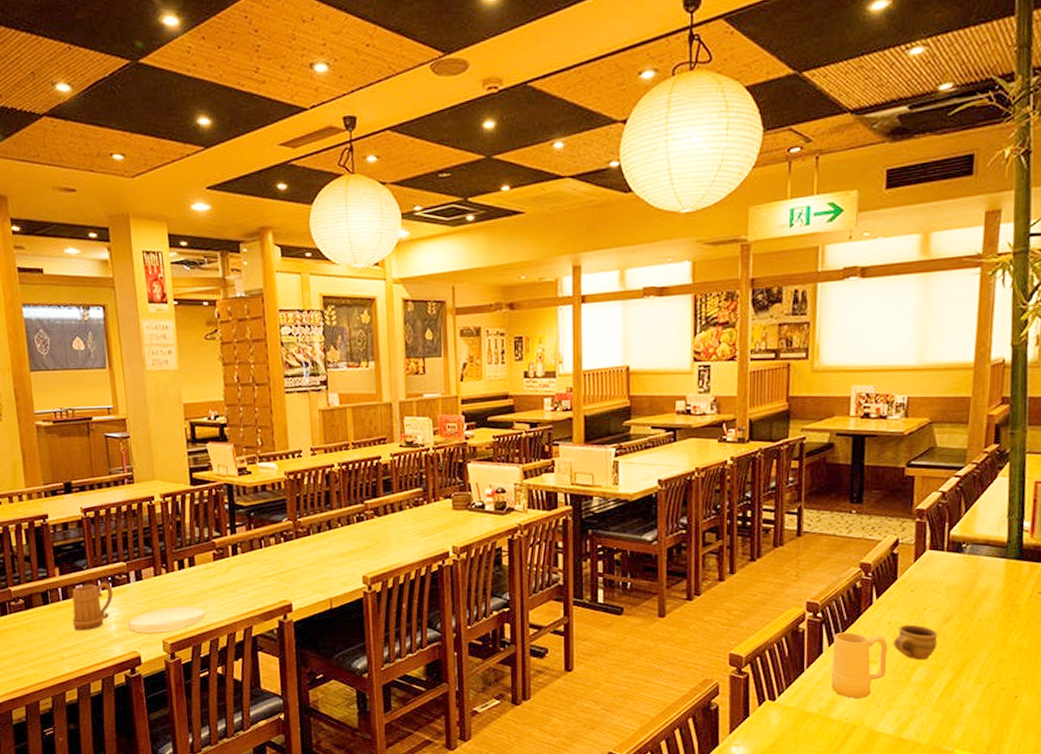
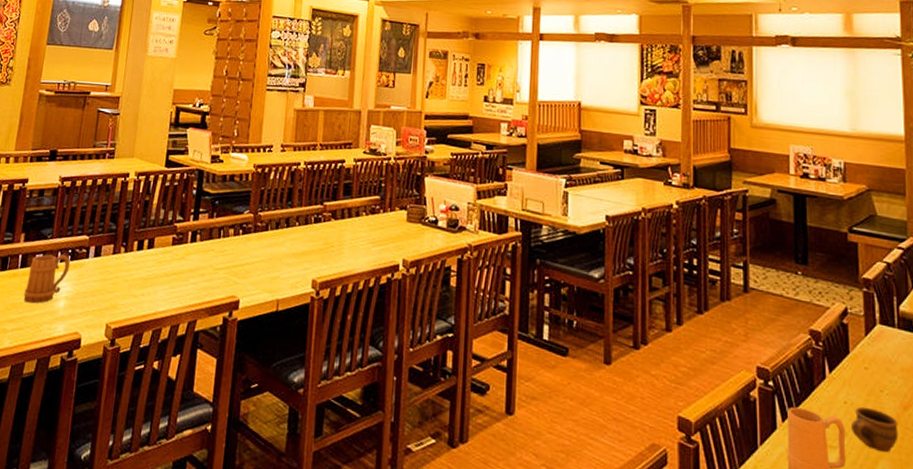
plate: present [127,606,206,634] -> none [75,288,155,317]

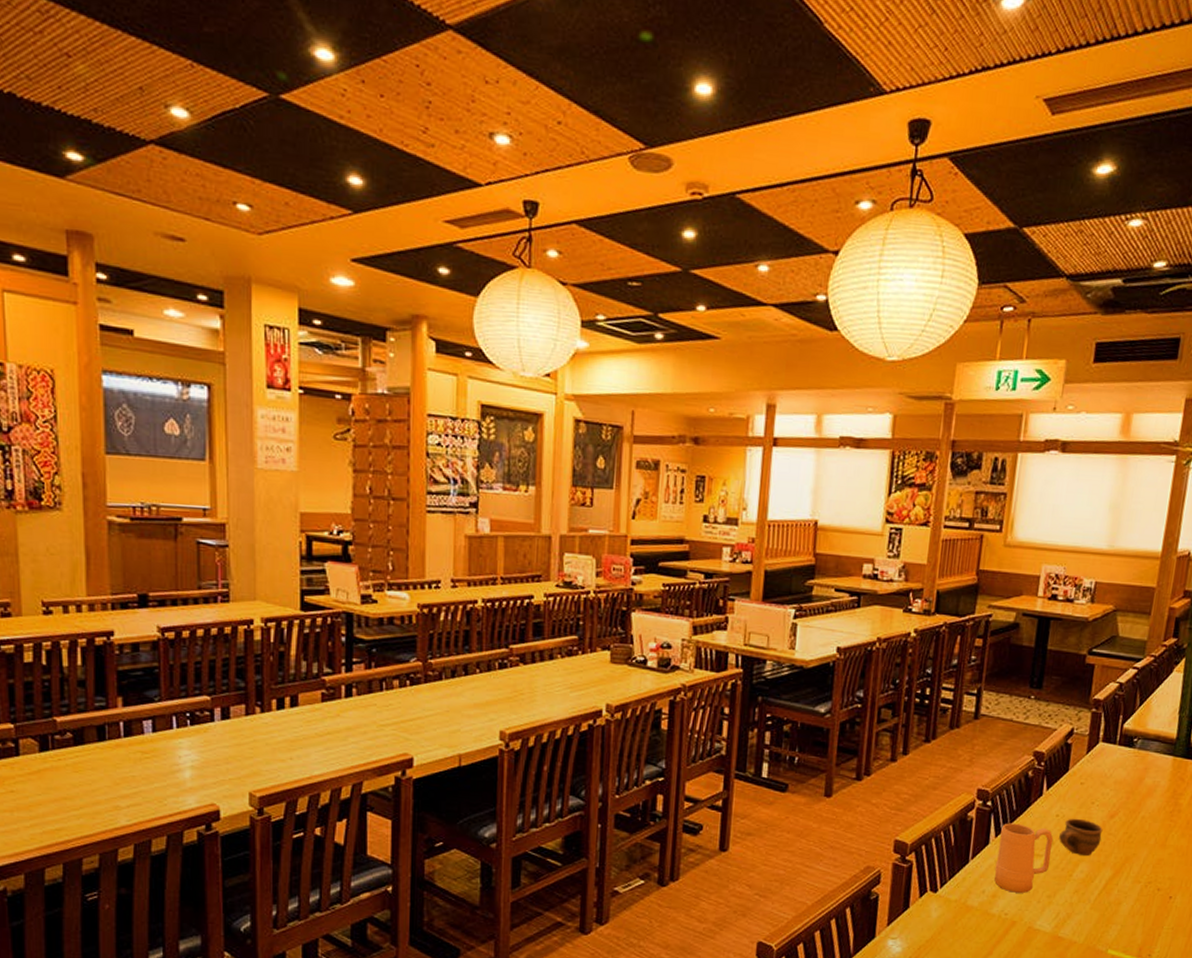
beer mug: present [23,254,71,304] -> none [135,718,191,776]

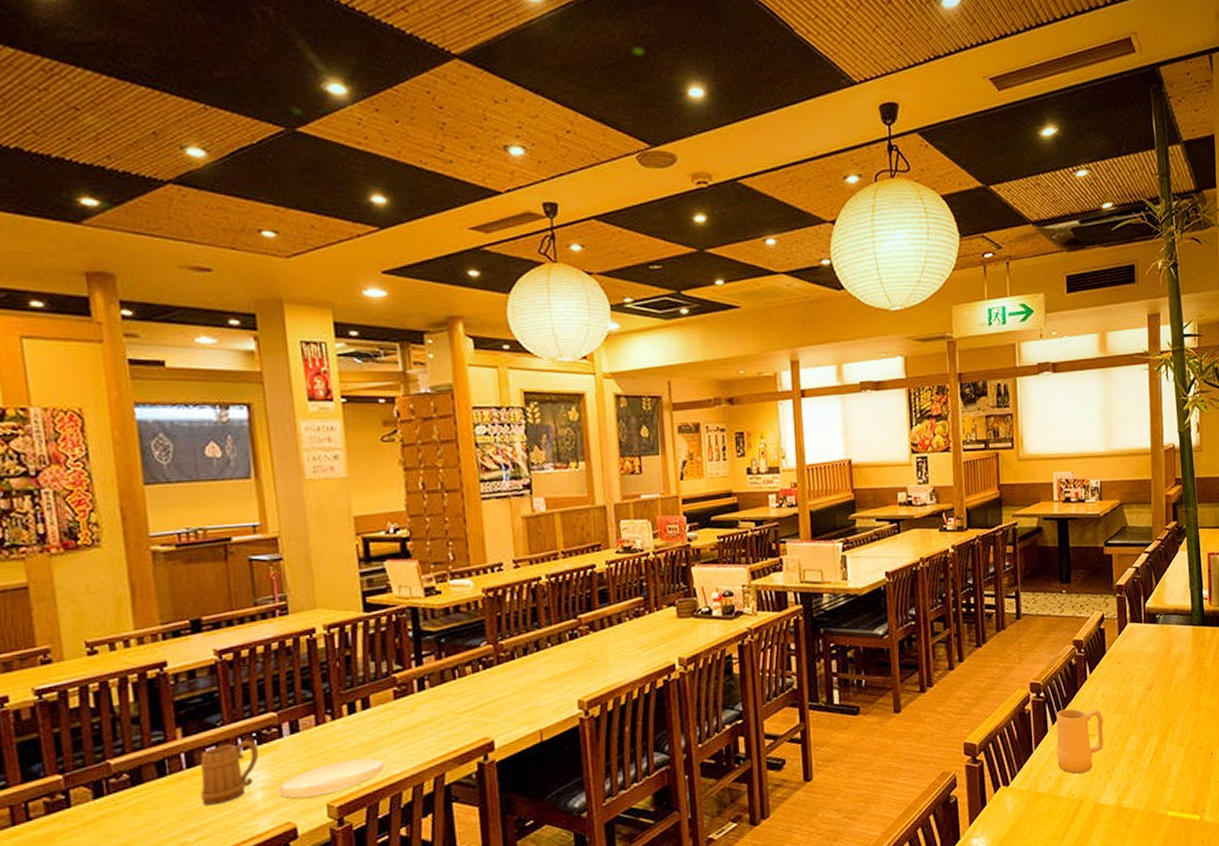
beer mug: none [135,718,191,776] -> present [200,739,259,806]
plate: none [205,753,307,785] -> present [278,757,385,800]
cup: present [1059,818,1103,855] -> none [1108,695,1144,729]

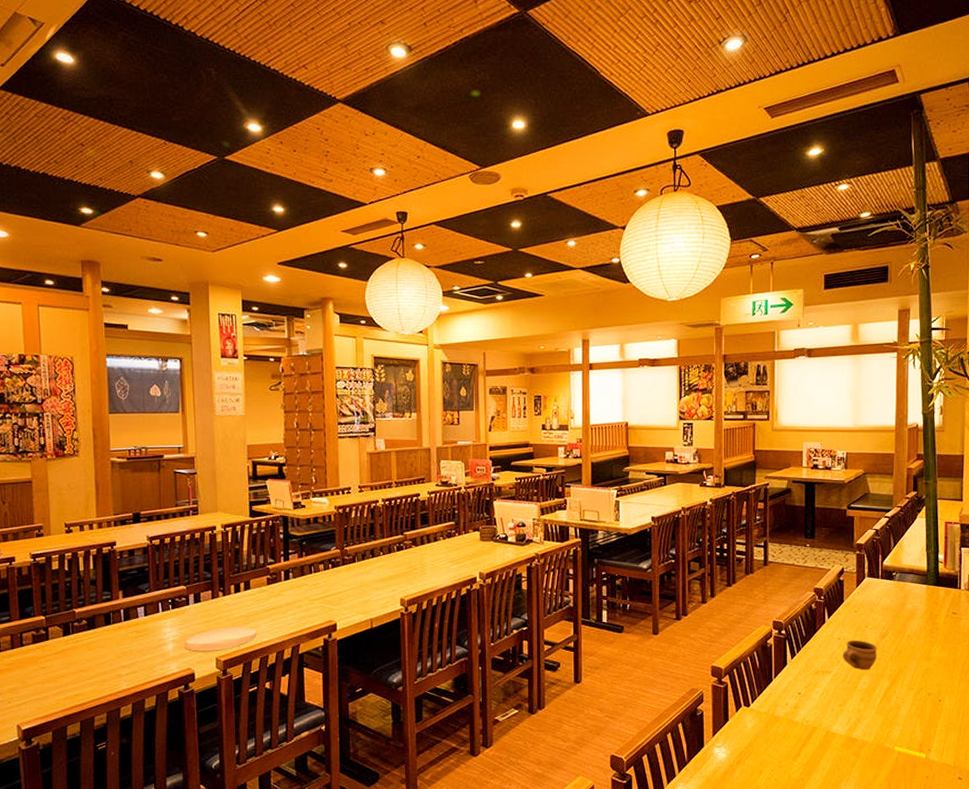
beer mug: present [200,739,259,806] -> none [132,604,173,650]
beer mug: present [1056,708,1104,774] -> none [794,647,838,704]
cup: none [1108,695,1144,729] -> present [843,640,877,670]

